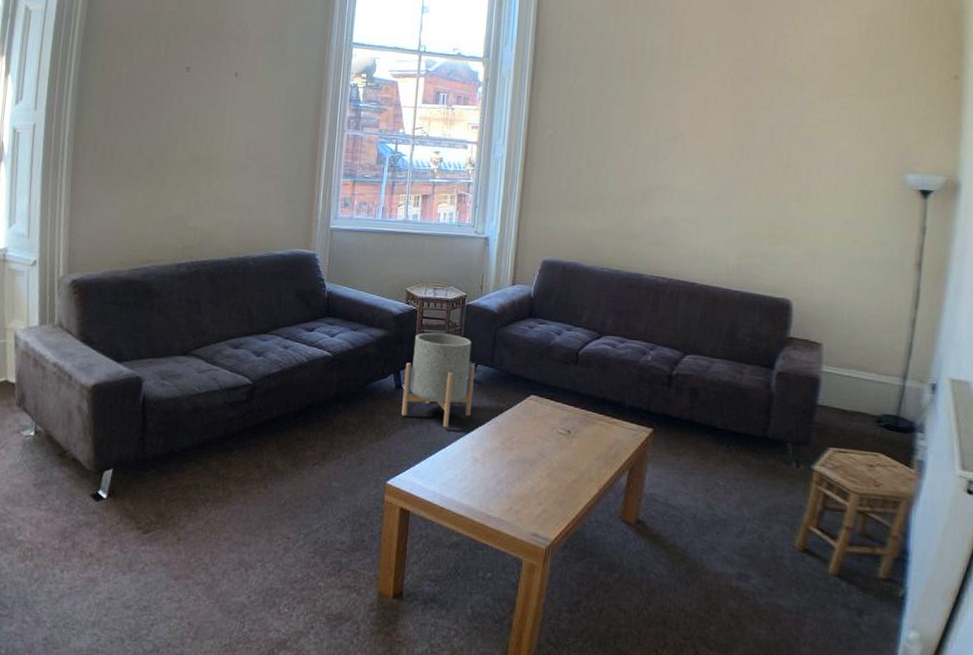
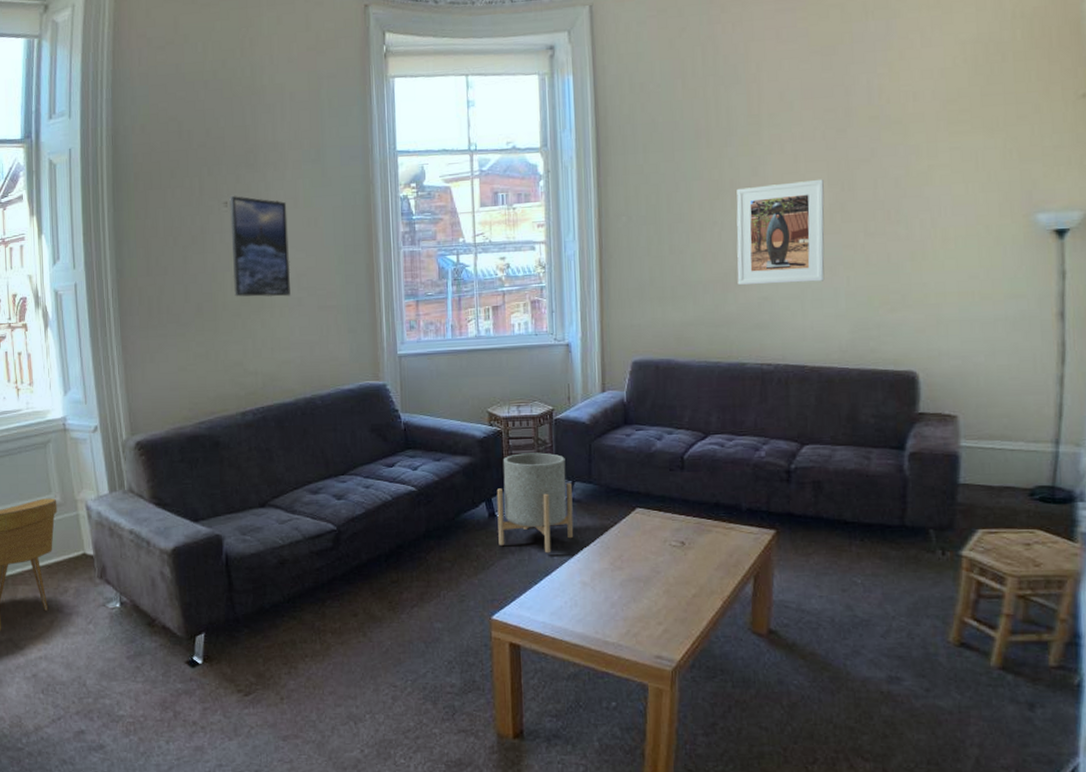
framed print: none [185,62,245,162] -> present [229,195,291,297]
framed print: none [644,118,728,210] -> present [736,179,825,285]

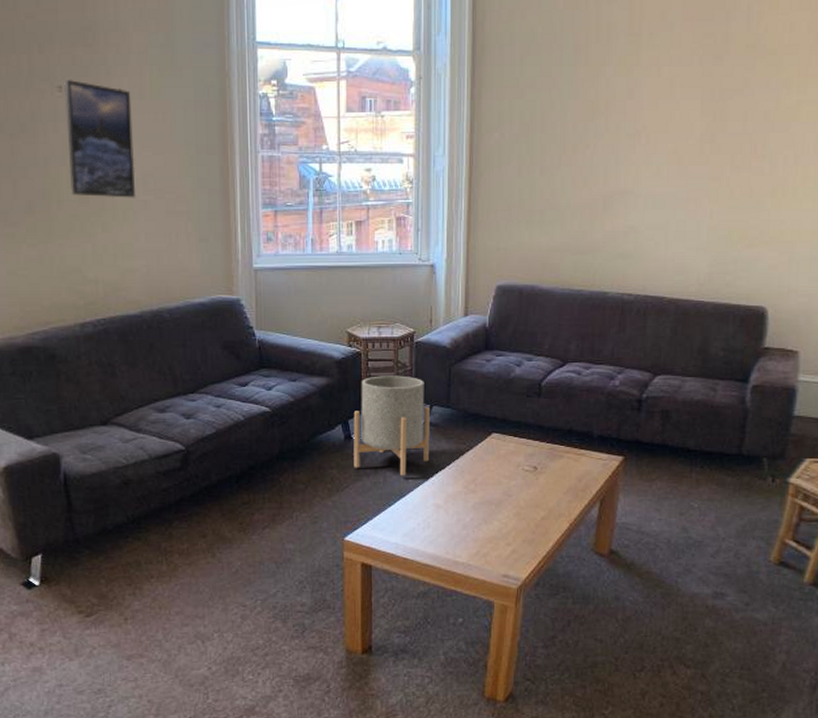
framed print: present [736,179,825,285] -> none [605,107,697,213]

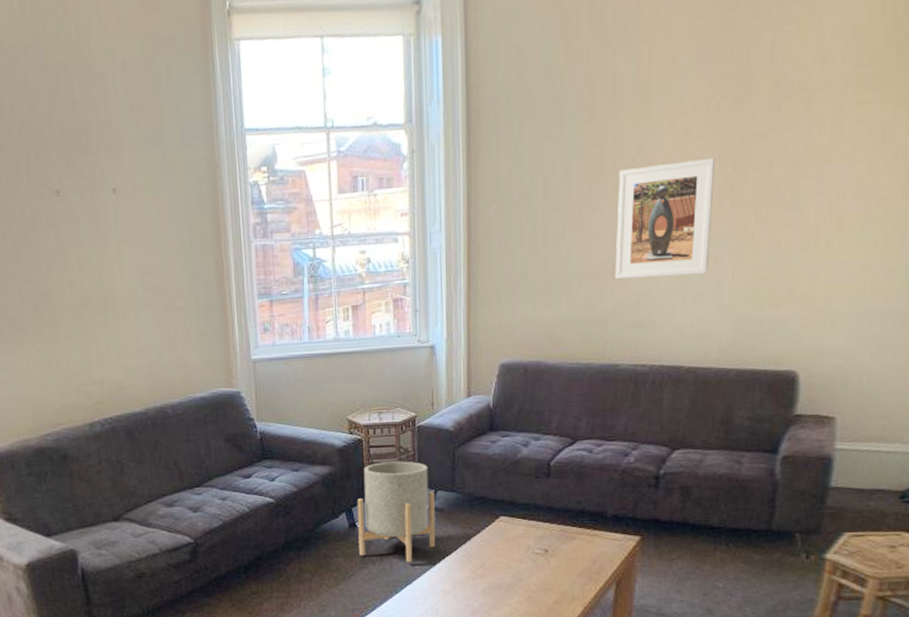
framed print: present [64,78,135,198] -> none [61,182,134,298]
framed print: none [605,107,697,213] -> present [615,157,715,279]

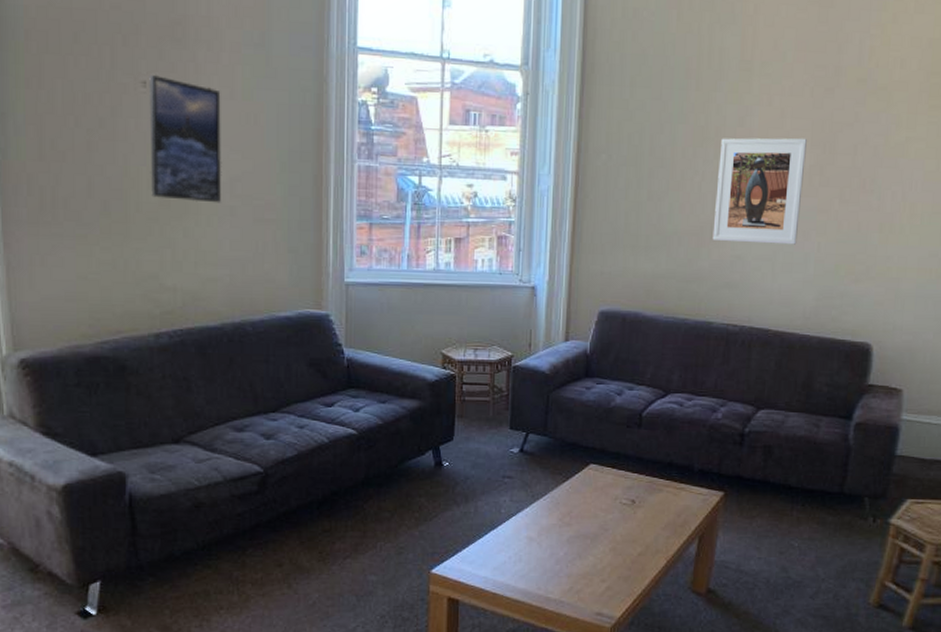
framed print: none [61,182,134,298] -> present [149,74,222,203]
planter: present [357,461,436,563] -> none [444,400,526,507]

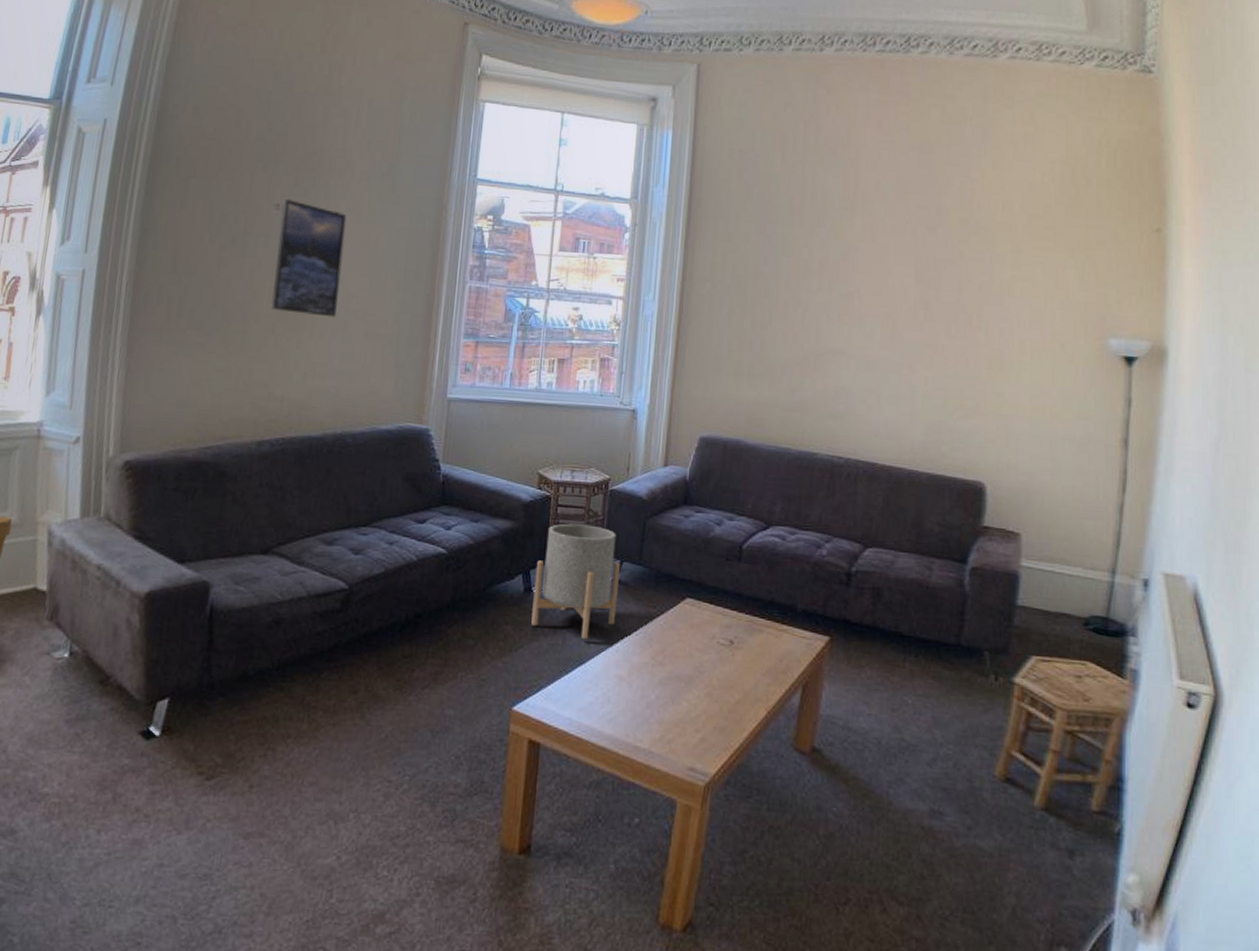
planter: none [444,400,526,507] -> present [531,523,620,640]
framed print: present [712,138,807,245] -> none [816,271,910,378]

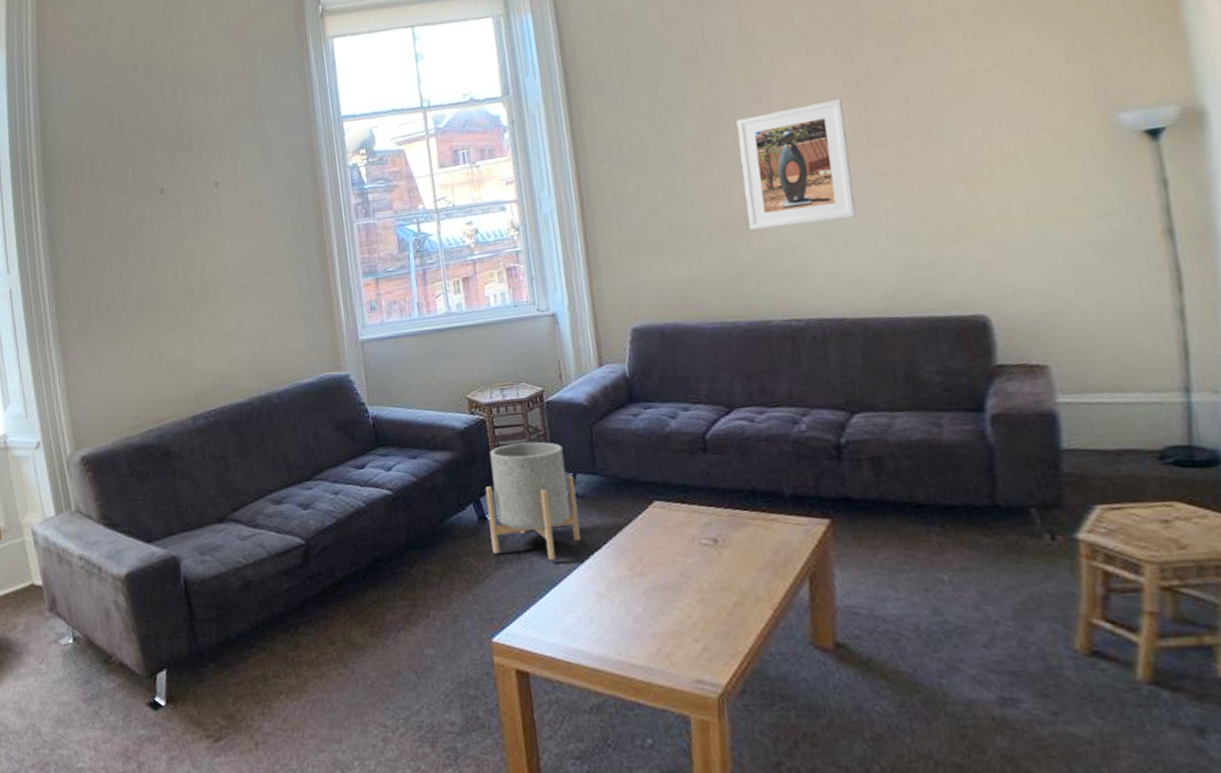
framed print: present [271,198,347,318] -> none [165,180,237,290]
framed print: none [816,271,910,378] -> present [736,98,857,230]

